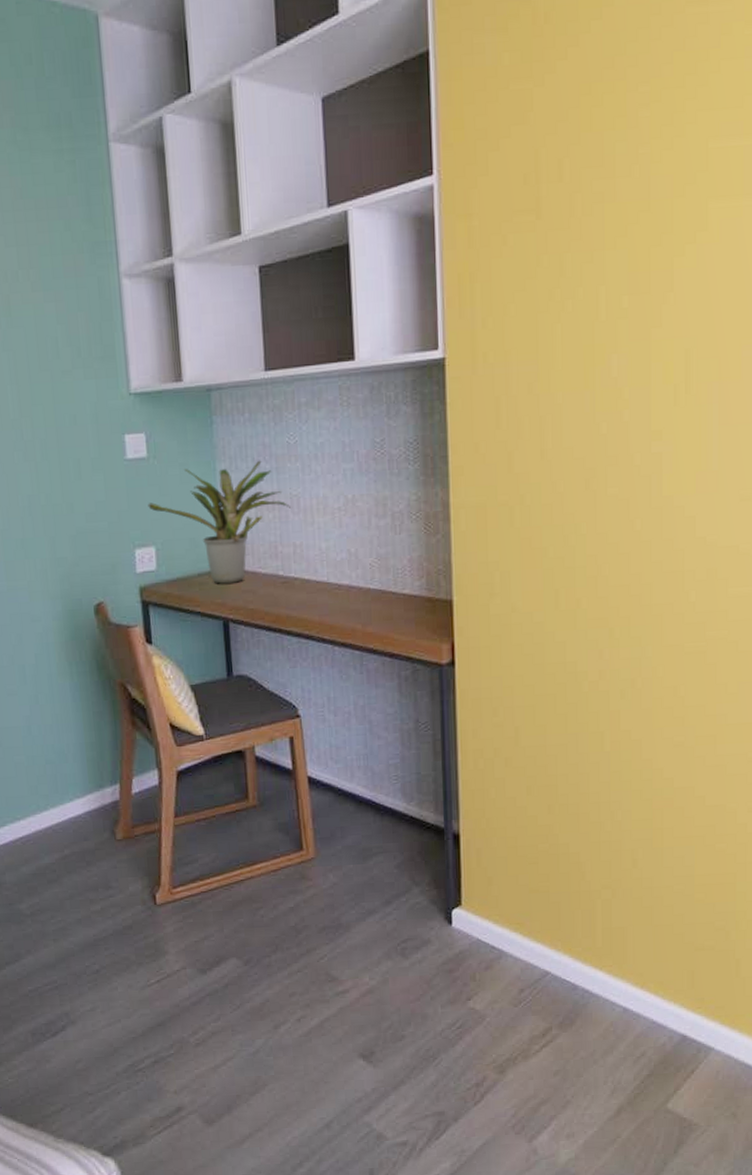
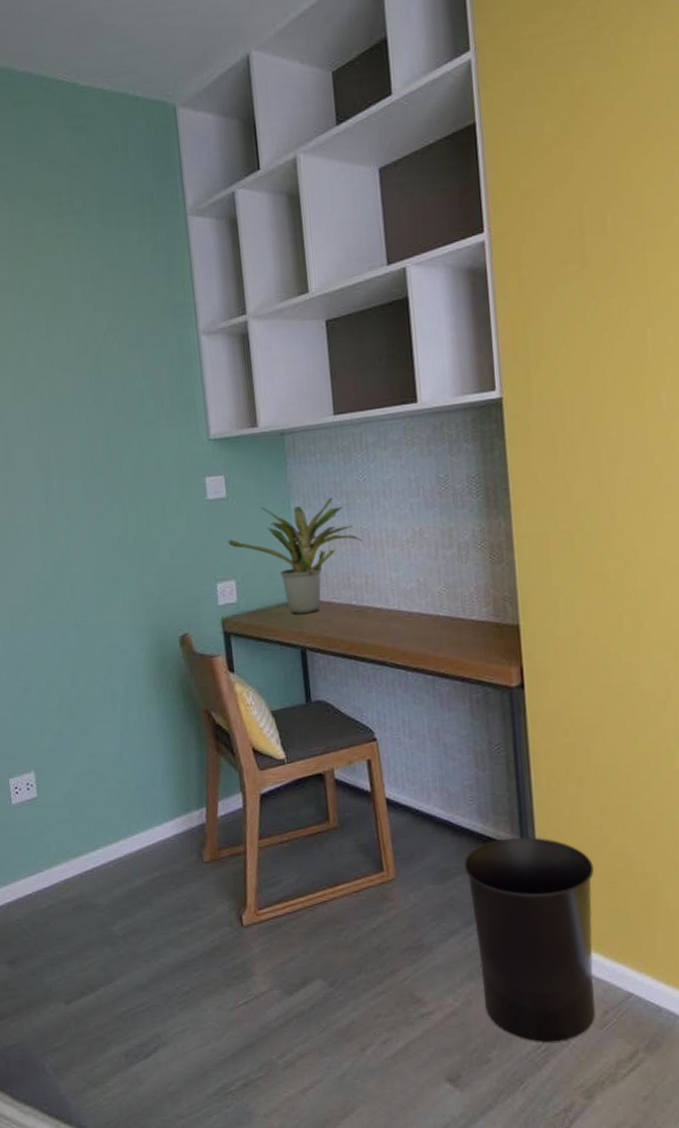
waste bin: none [385,817,516,1020] -> present [463,837,595,1043]

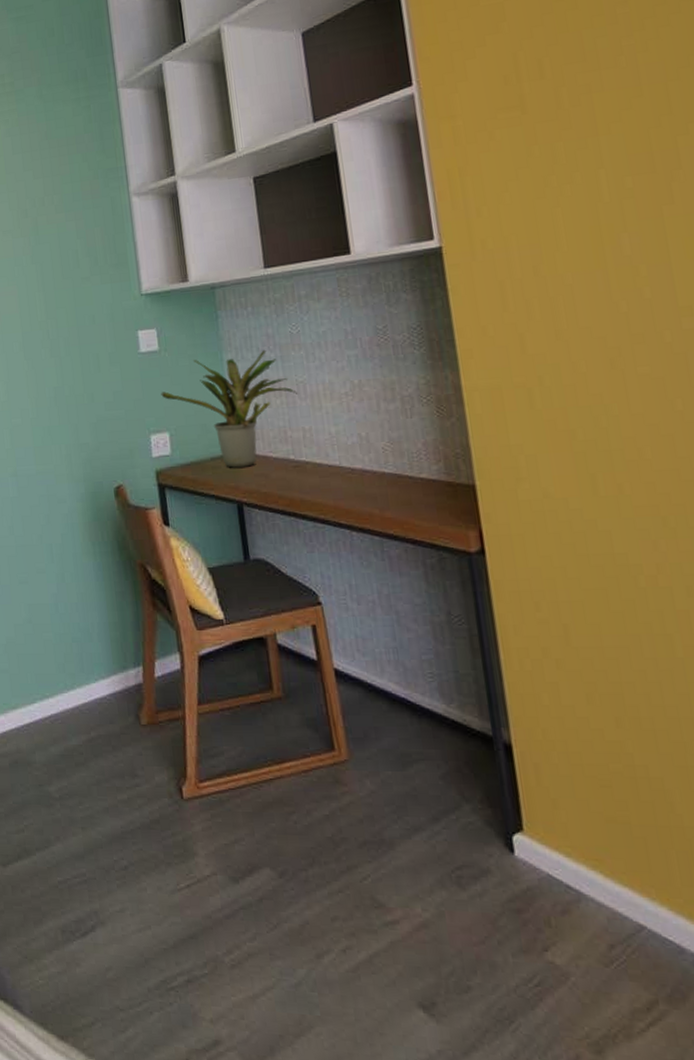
waste bin: present [463,837,595,1043] -> none [426,723,599,976]

